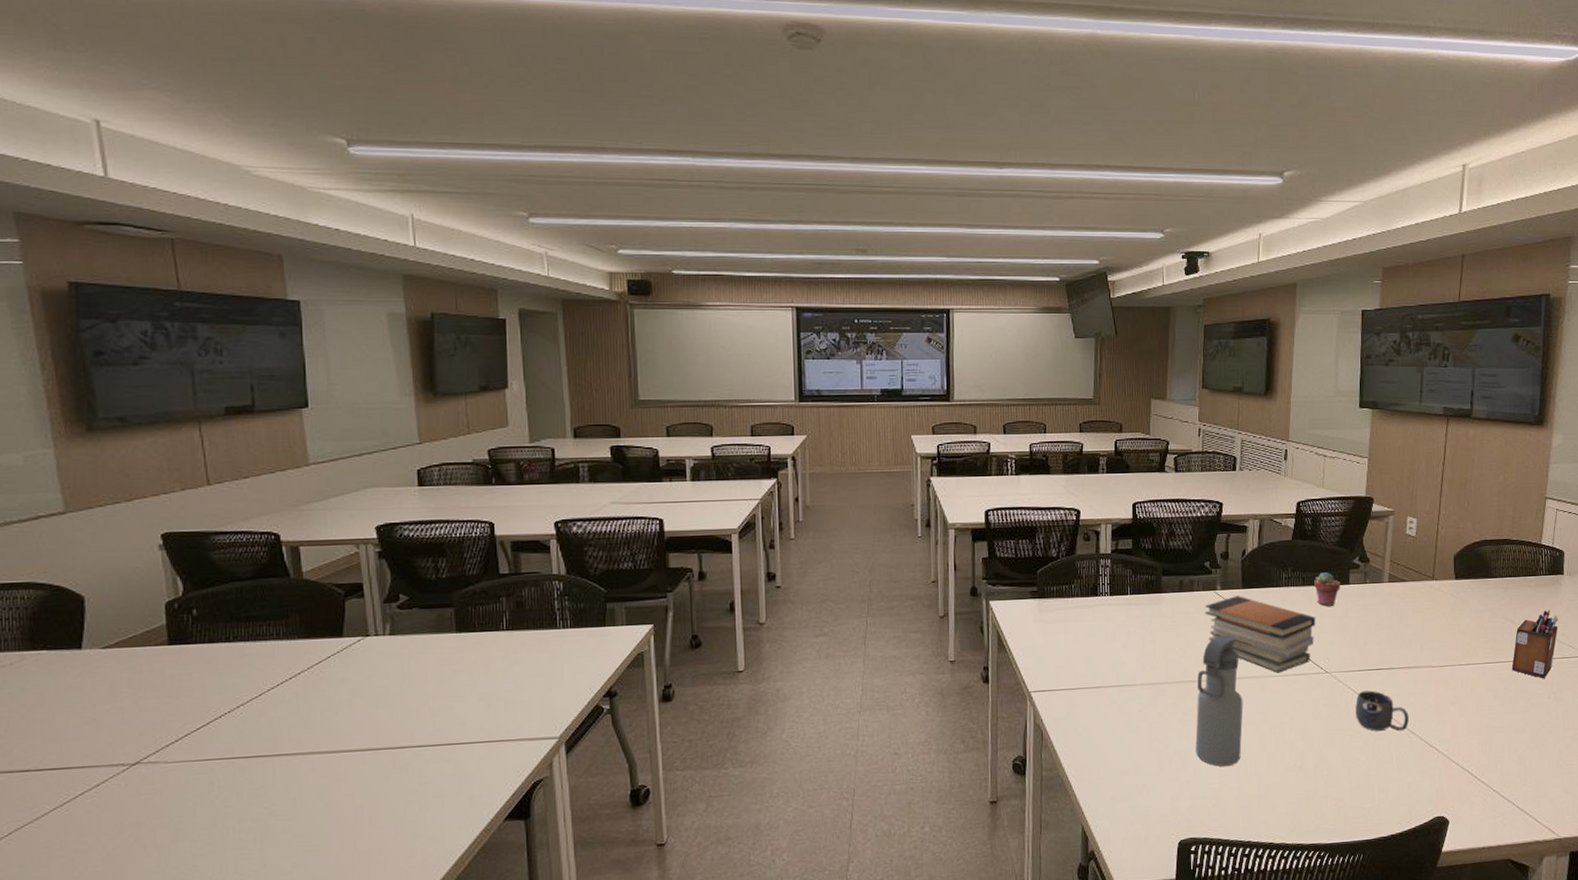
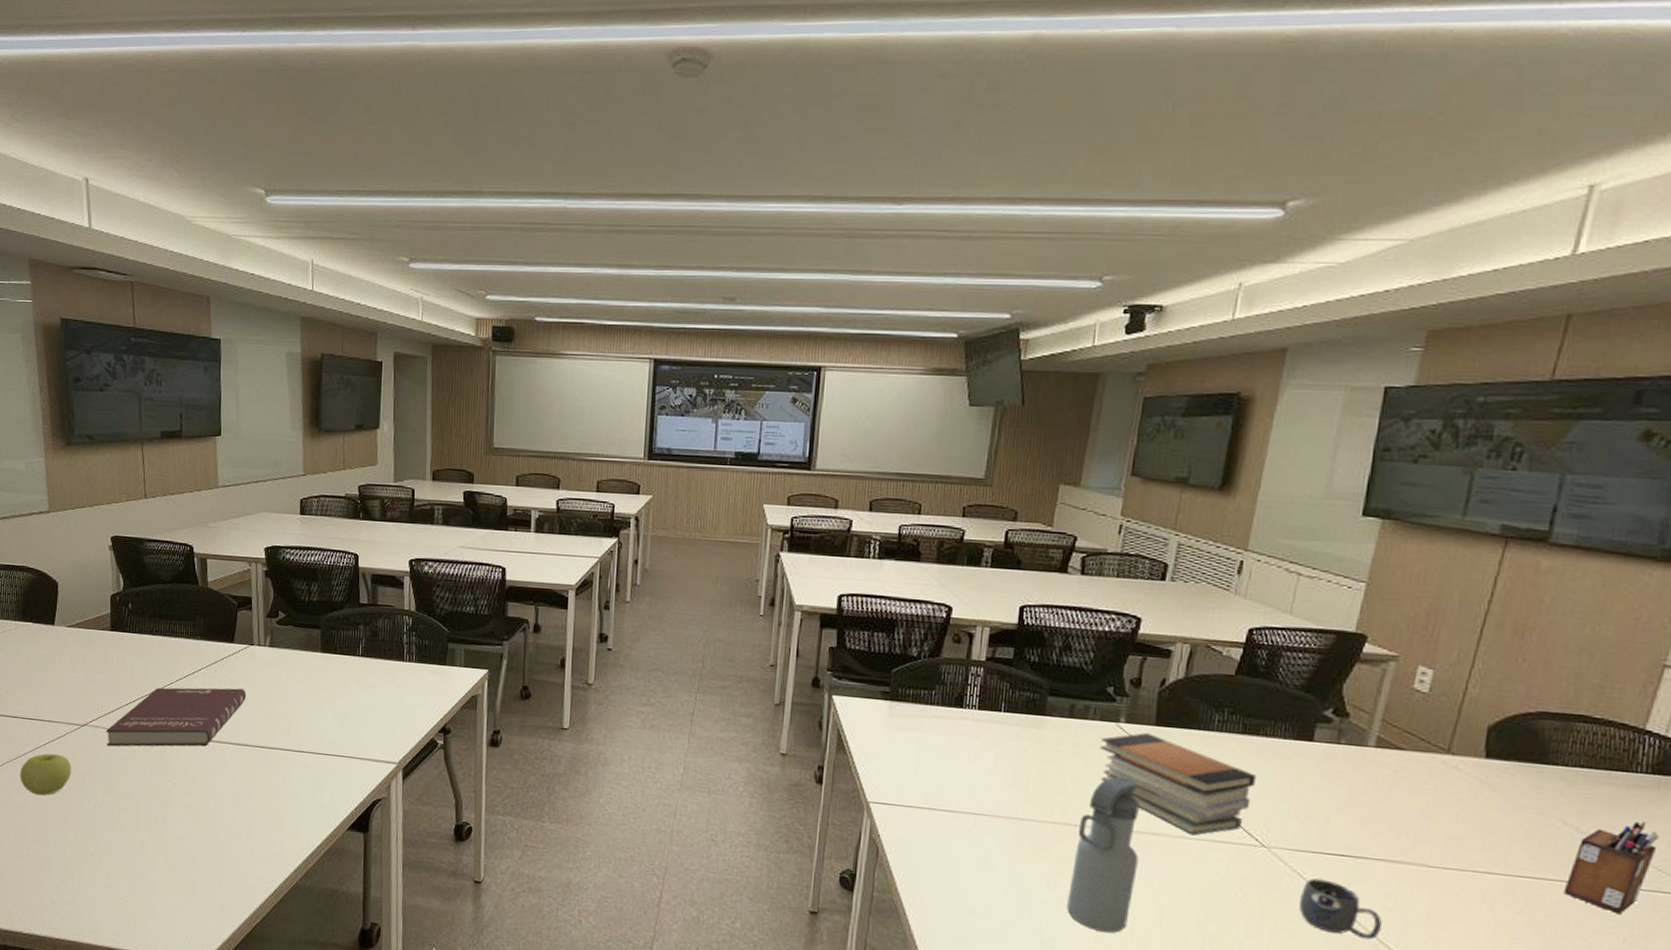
apple: none [38,806,120,863] -> present [20,753,72,796]
book: none [169,687,364,783] -> present [106,687,247,747]
potted succulent: present [1314,572,1341,607] -> none [1260,721,1301,766]

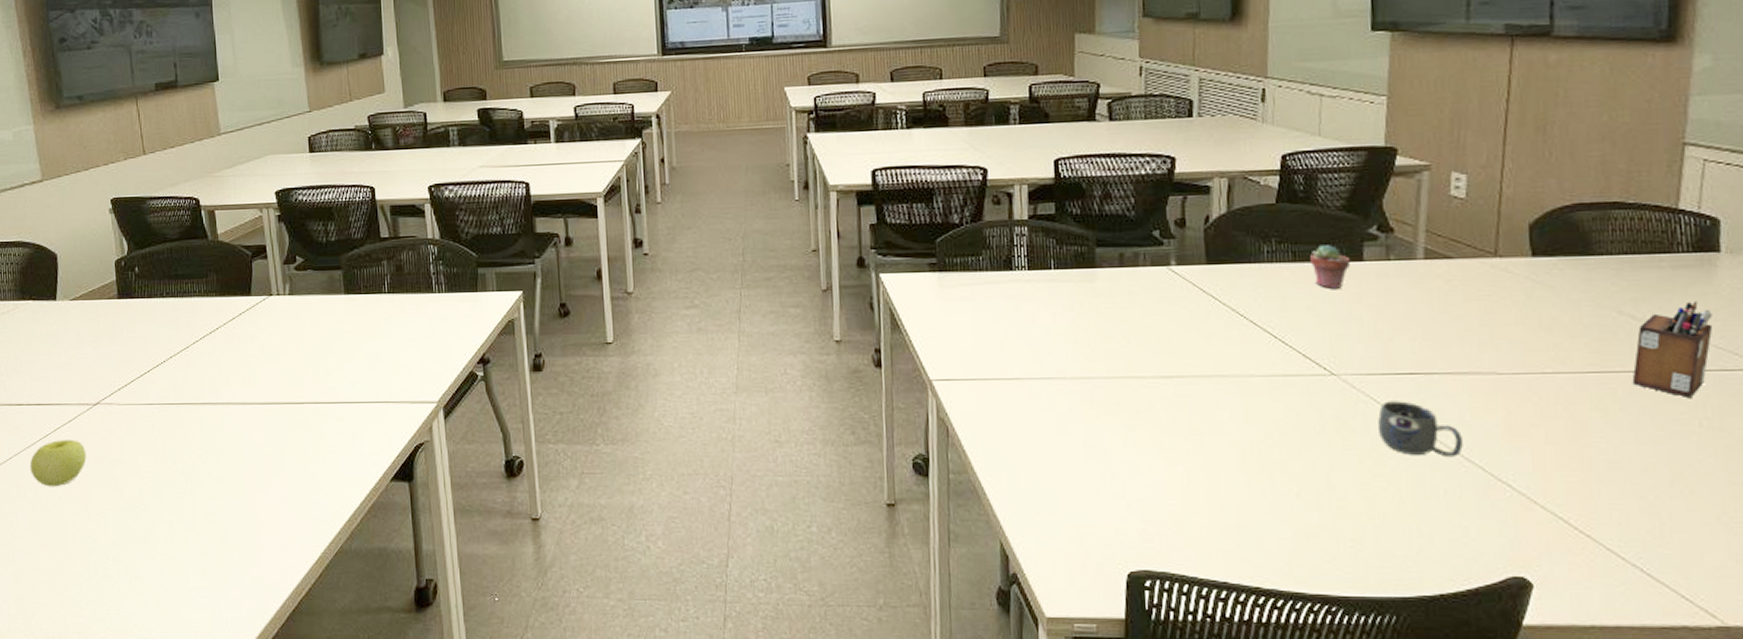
book: present [106,687,247,747] -> none [121,343,270,423]
water bottle: present [1067,776,1140,933] -> none [1147,321,1213,485]
book stack: present [1099,733,1257,835] -> none [1154,273,1315,372]
potted succulent: none [1260,721,1301,766] -> present [1310,245,1351,290]

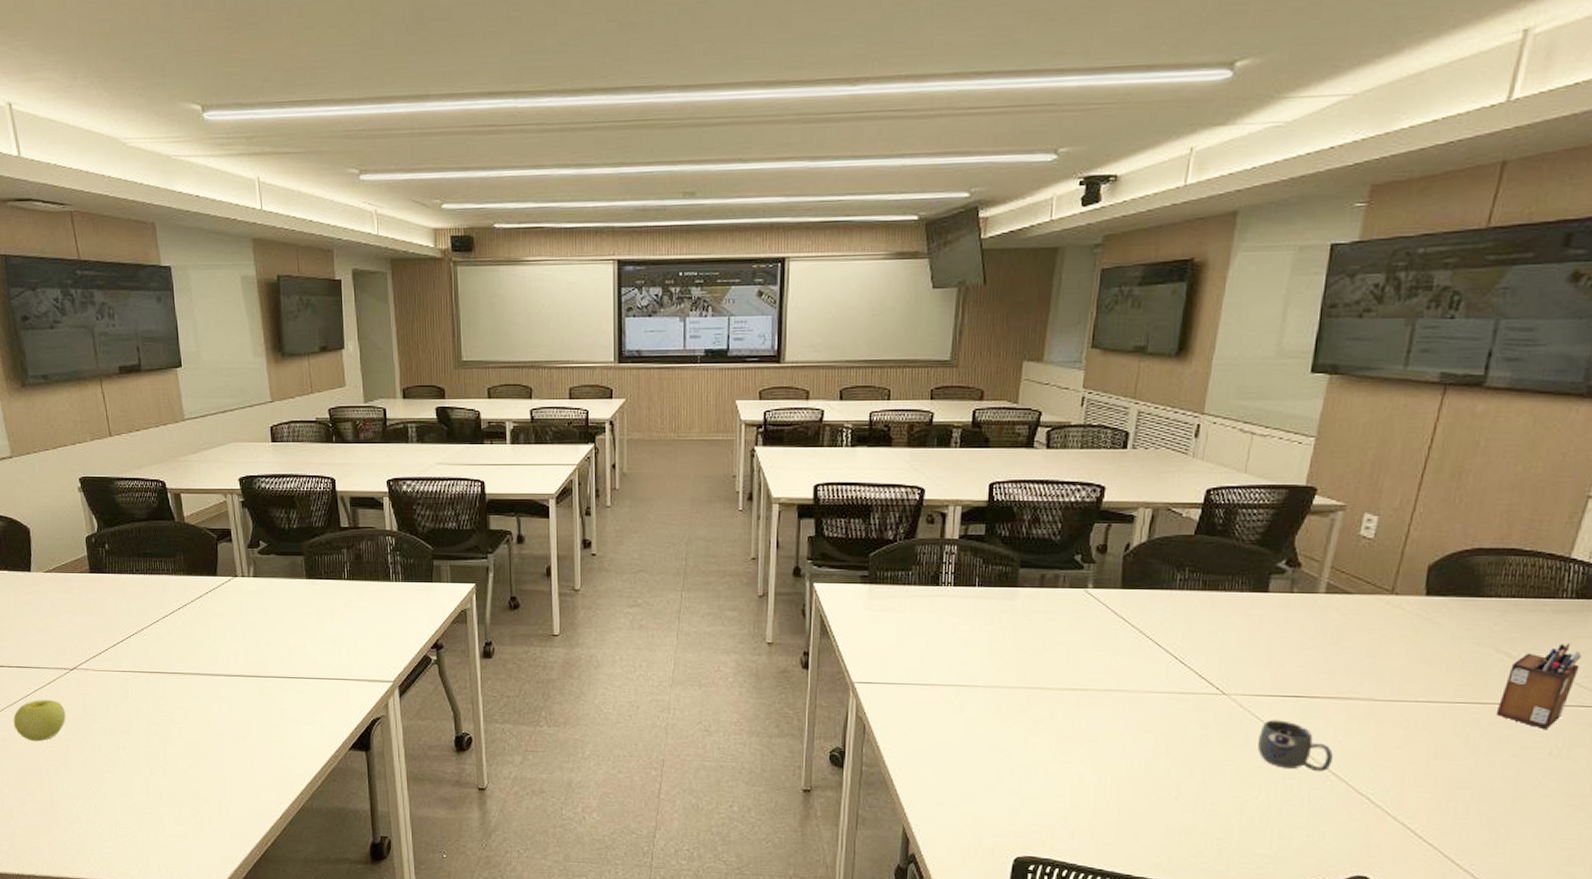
potted succulent: present [1310,245,1351,290] -> none [1219,576,1257,618]

